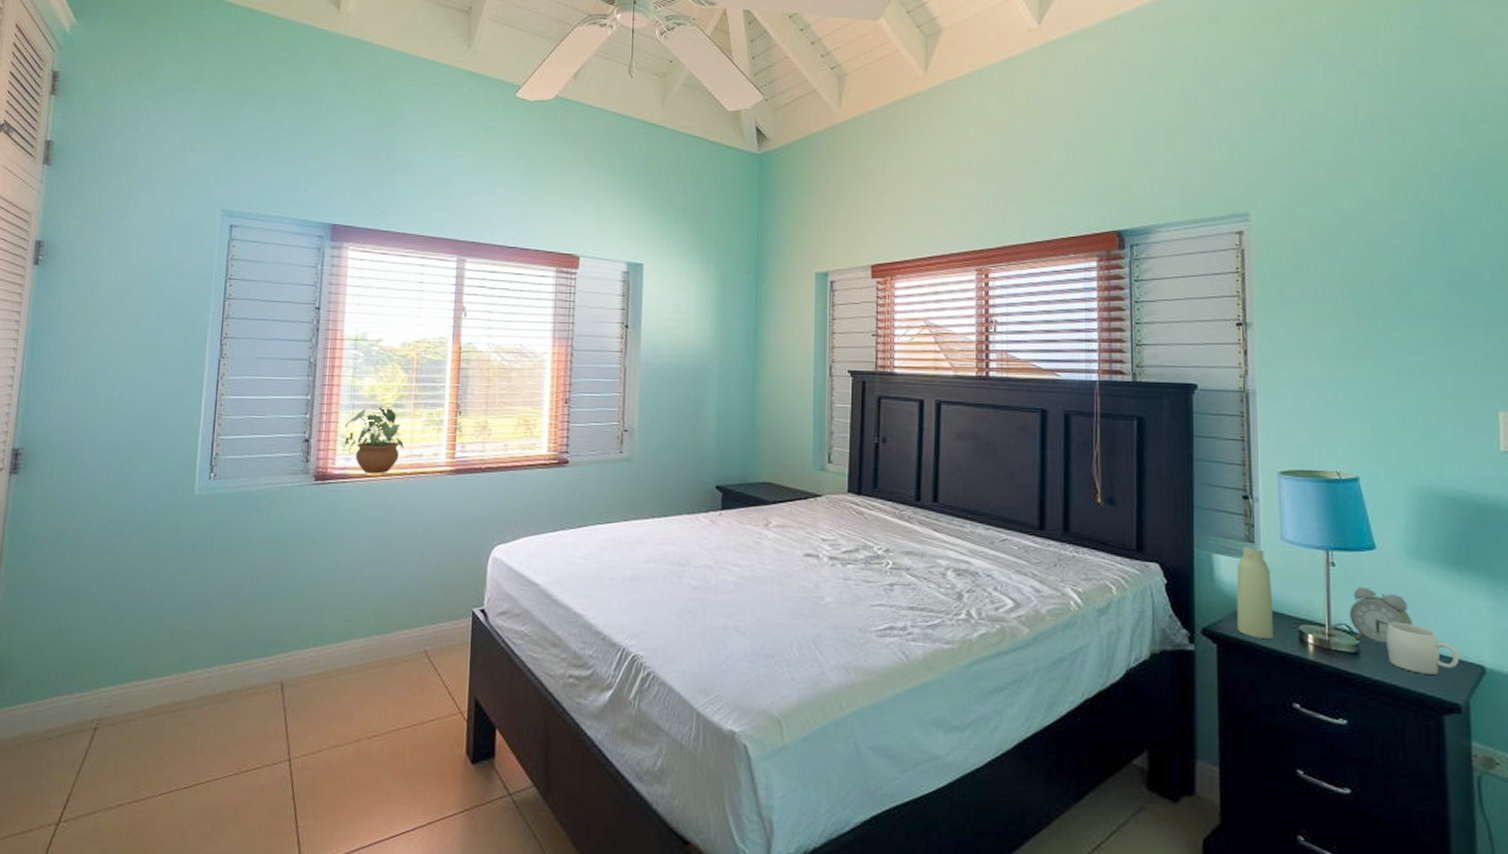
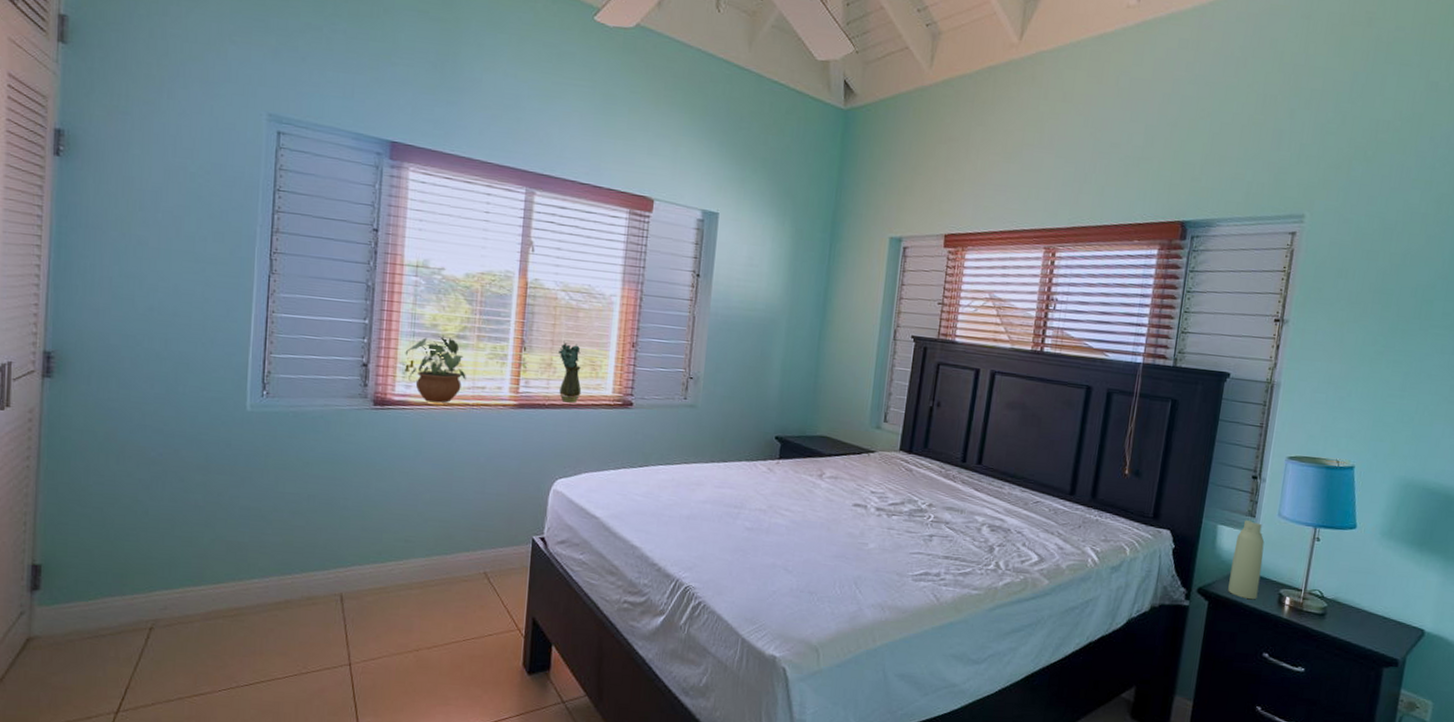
vase: none [493,402,517,465] -> present [558,341,582,403]
alarm clock: present [1349,587,1412,645] -> none [1323,560,1374,609]
mug: present [1385,623,1460,675] -> none [1348,591,1406,635]

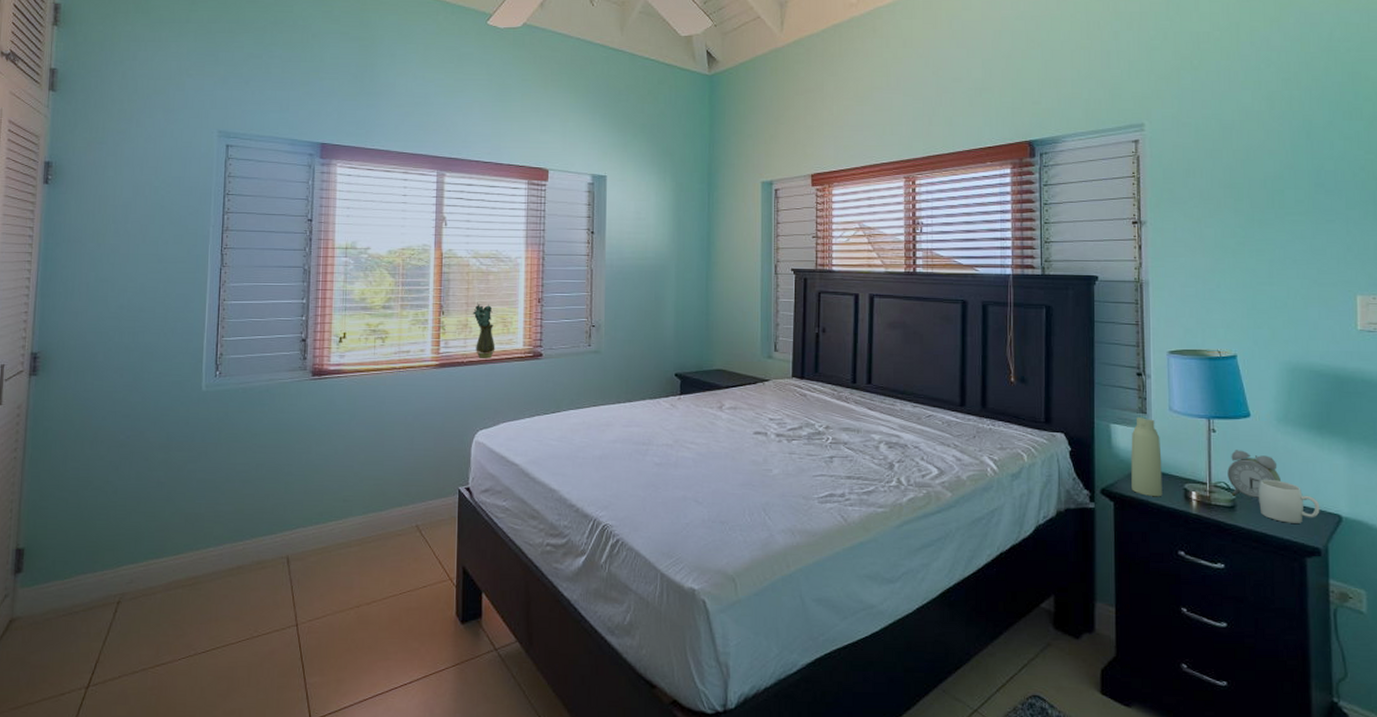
potted plant: present [405,335,466,404] -> none [338,307,393,369]
alarm clock: none [1323,560,1374,609] -> present [1227,450,1281,499]
mug: none [1348,591,1406,635] -> present [1258,480,1320,523]

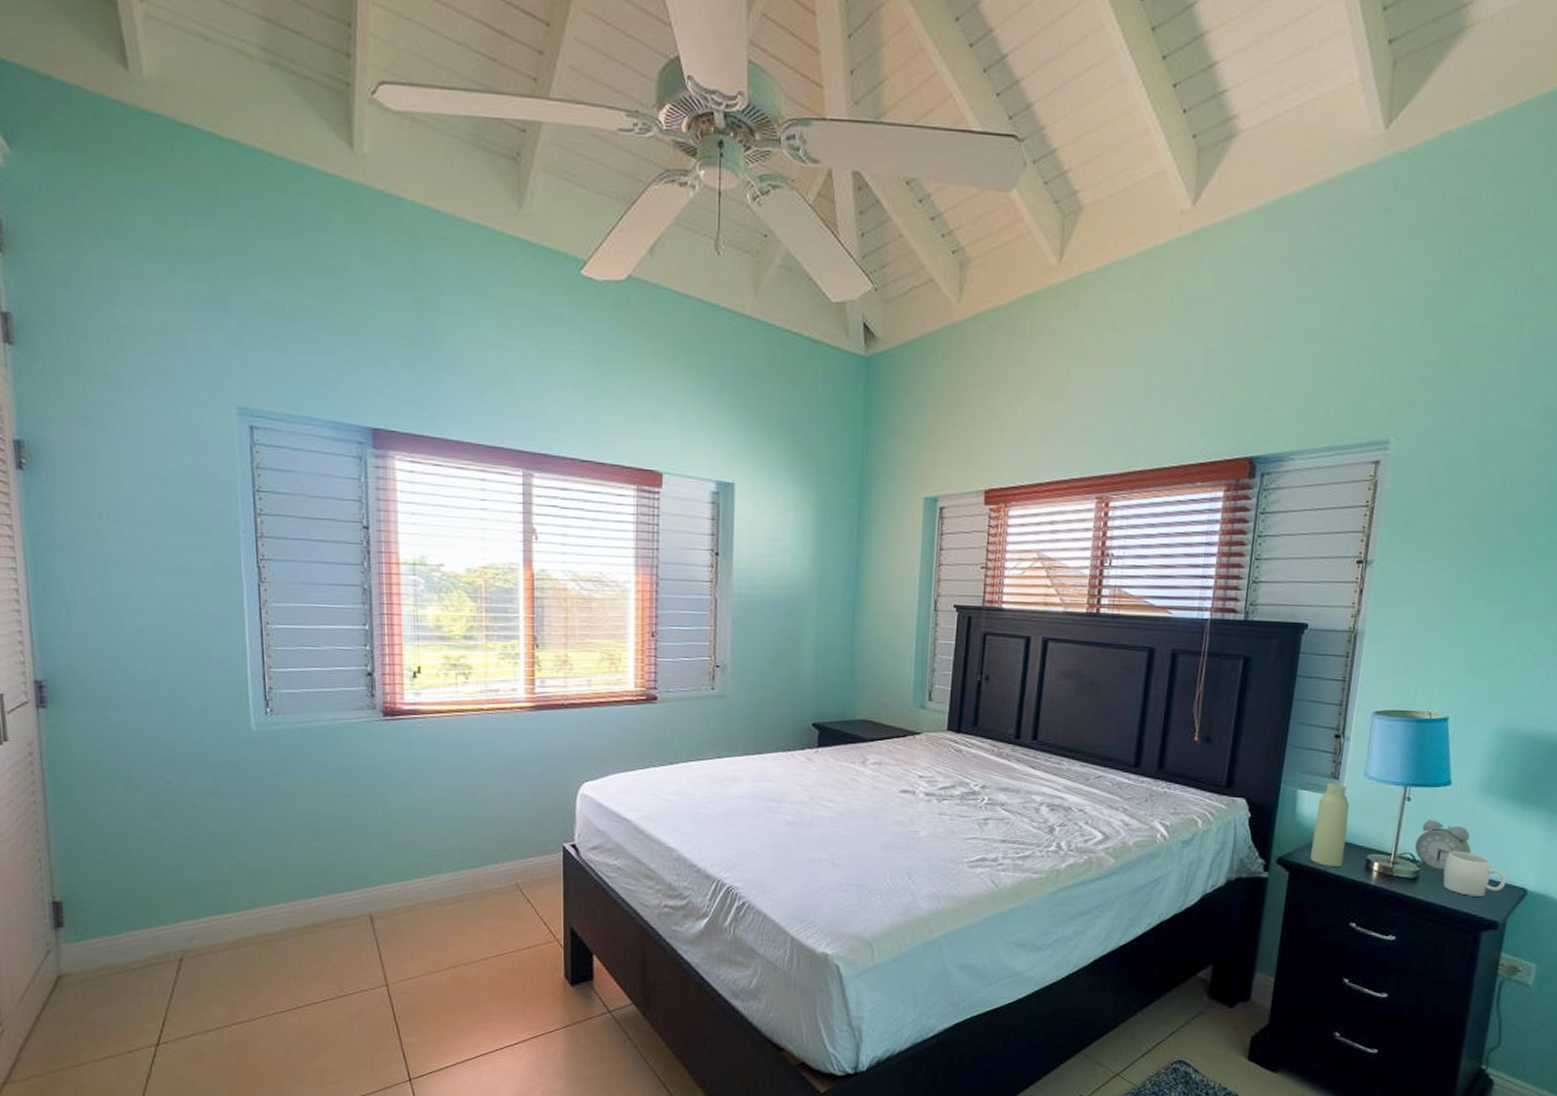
vase: present [473,302,496,359] -> none [573,635,601,701]

